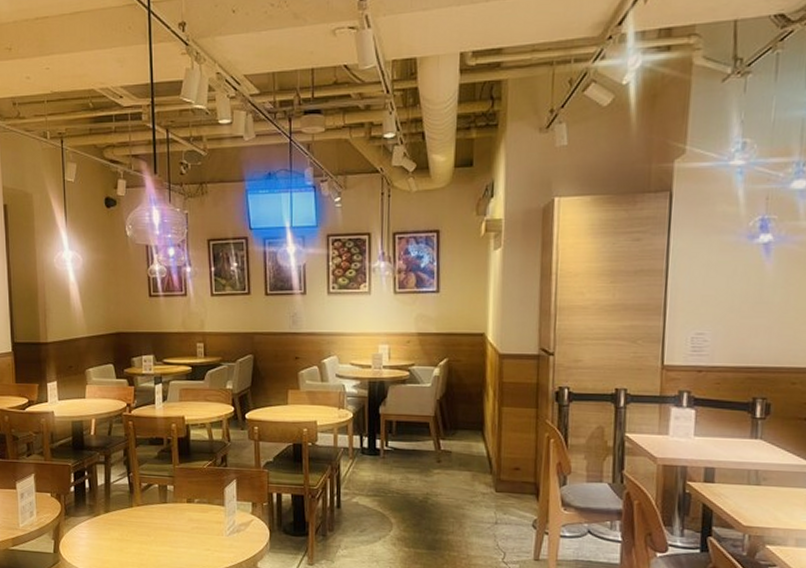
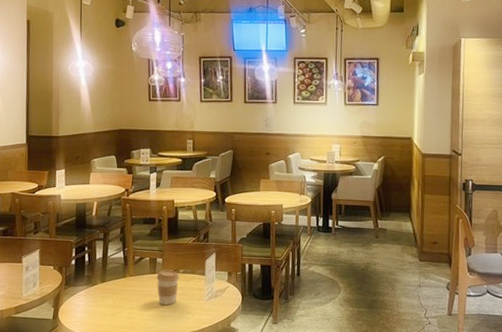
coffee cup: none [167,499,194,540] -> present [156,270,179,305]

